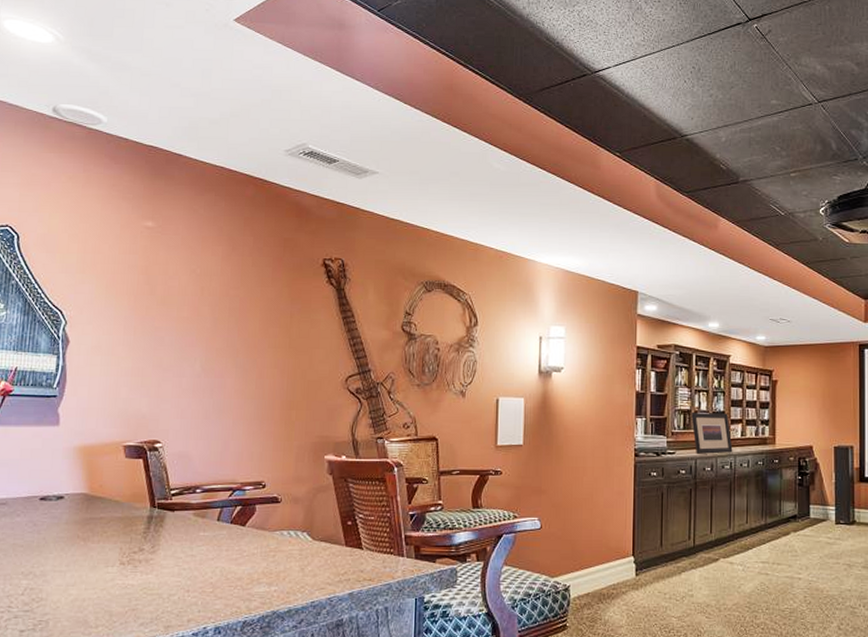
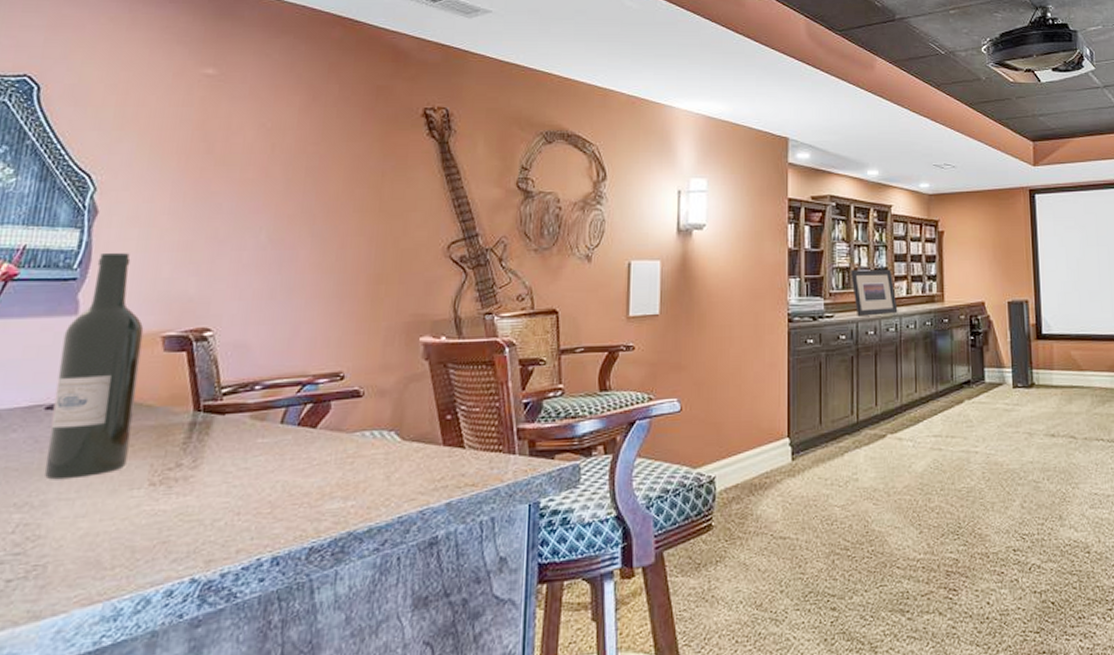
wine bottle: none [42,376,109,556] -> present [43,253,144,480]

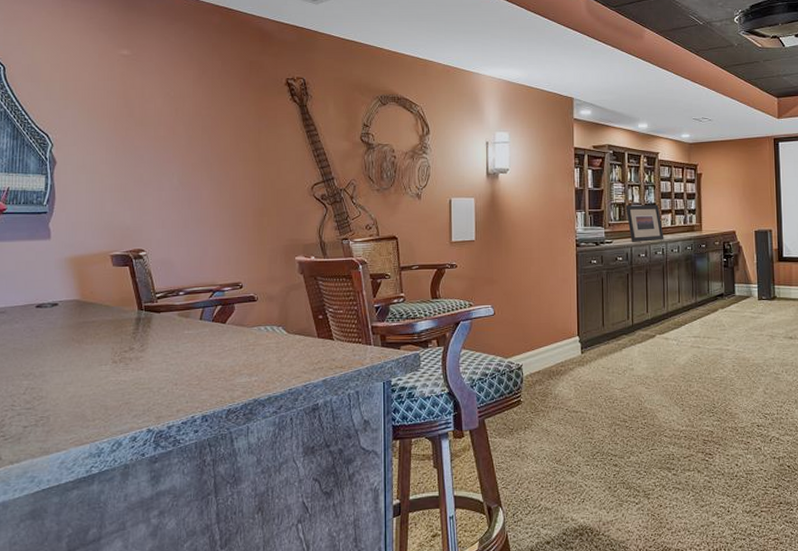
wine bottle: present [43,253,144,480] -> none [40,193,97,358]

